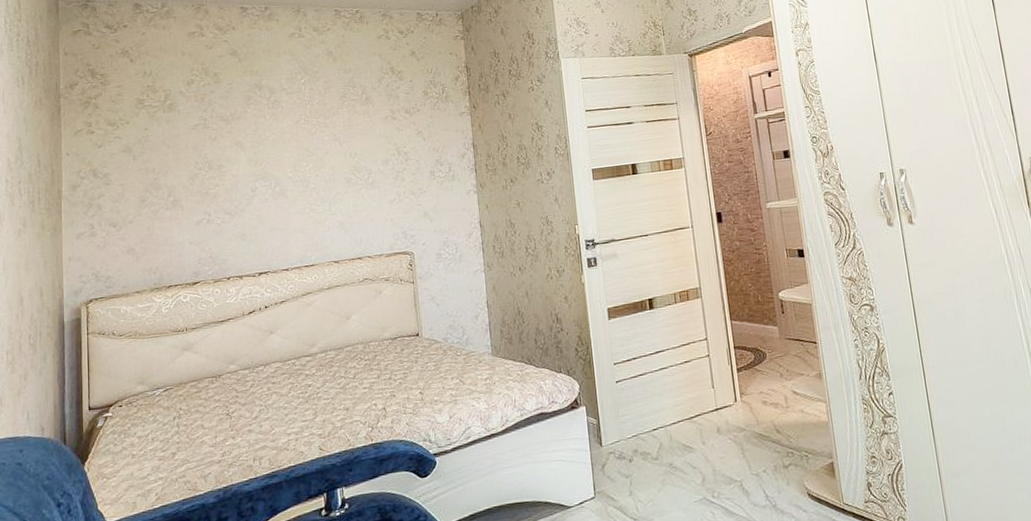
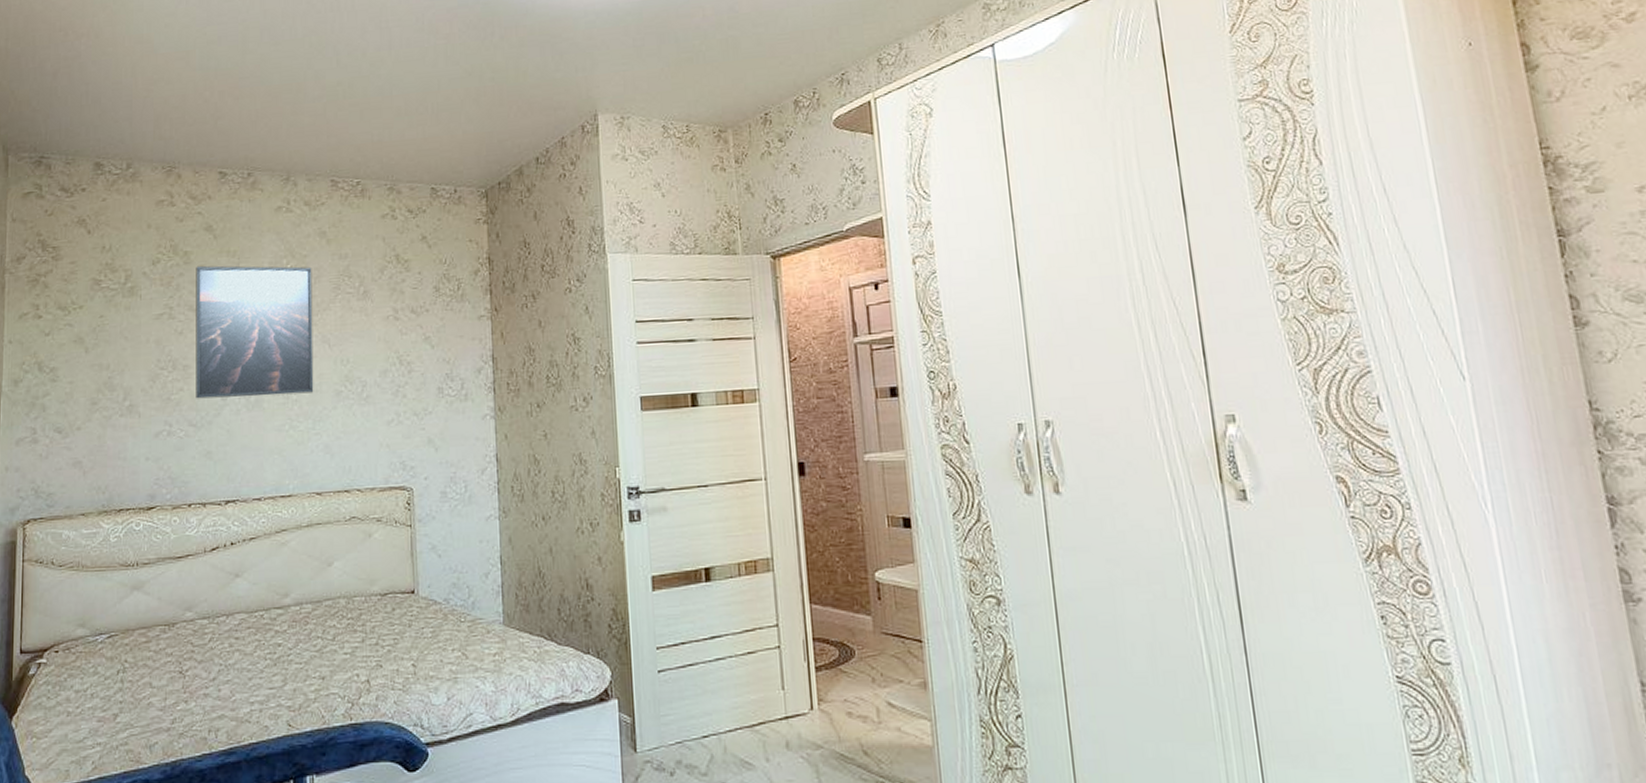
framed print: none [225,80,329,192] -> present [196,265,314,399]

